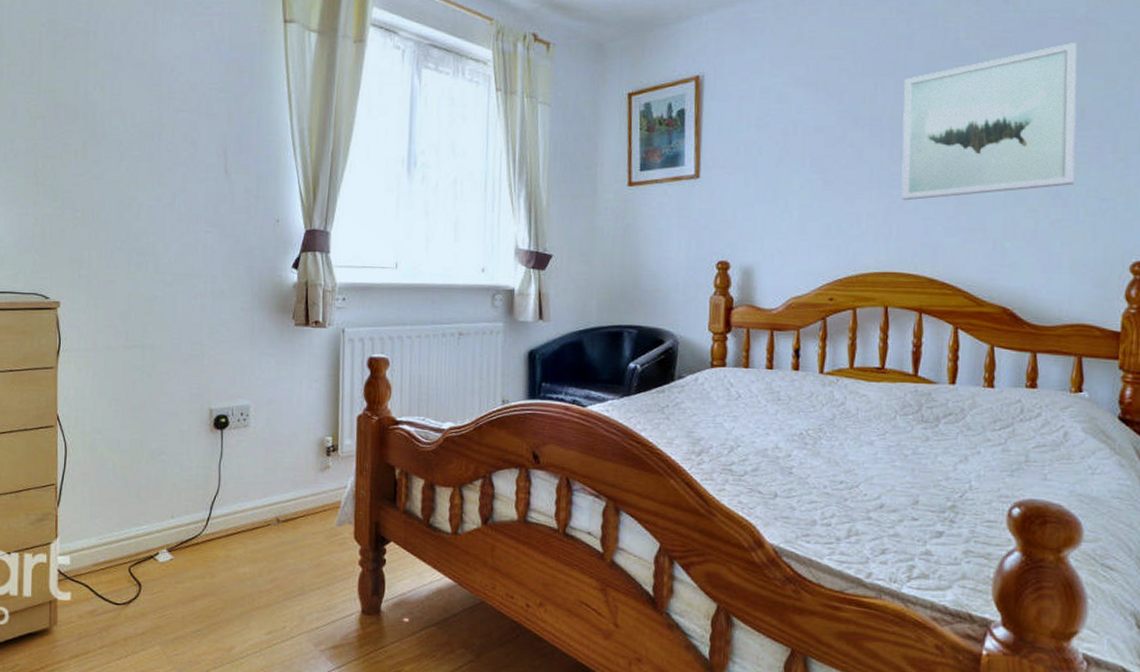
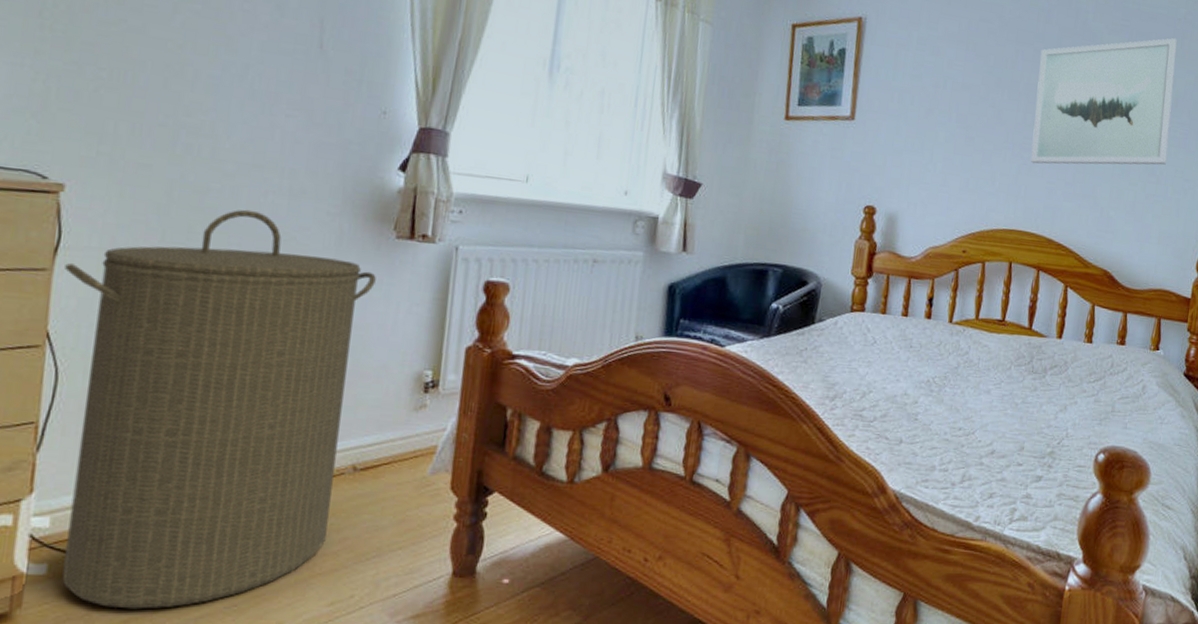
laundry hamper: none [65,311,282,630] -> present [62,209,376,609]

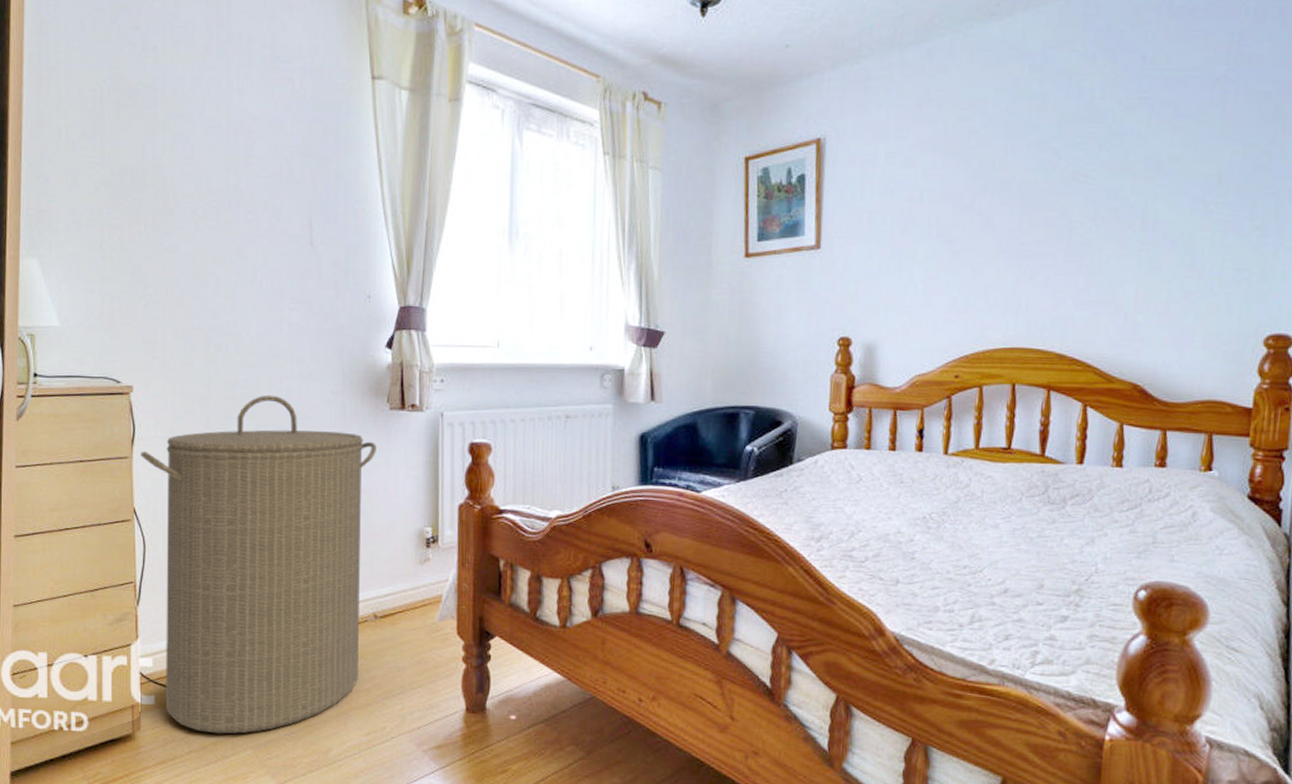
wall art: present [1031,38,1177,165] -> none [1031,103,1216,272]

